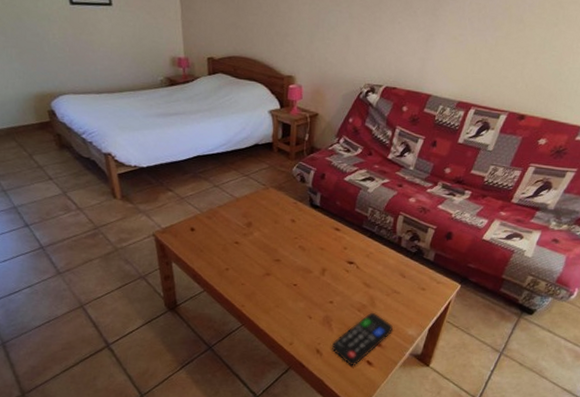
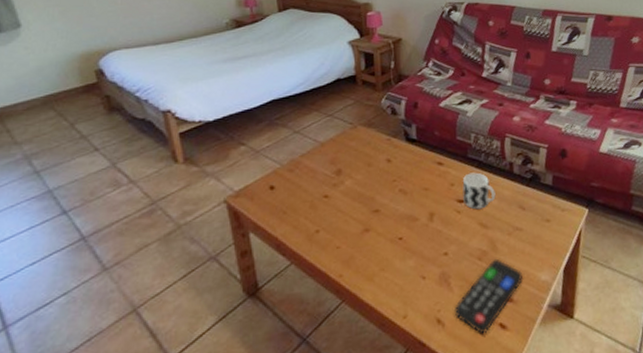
cup: none [353,240,382,272] -> present [462,172,496,210]

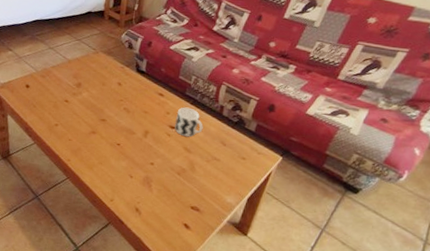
remote control: present [454,258,523,335] -> none [150,176,211,228]

